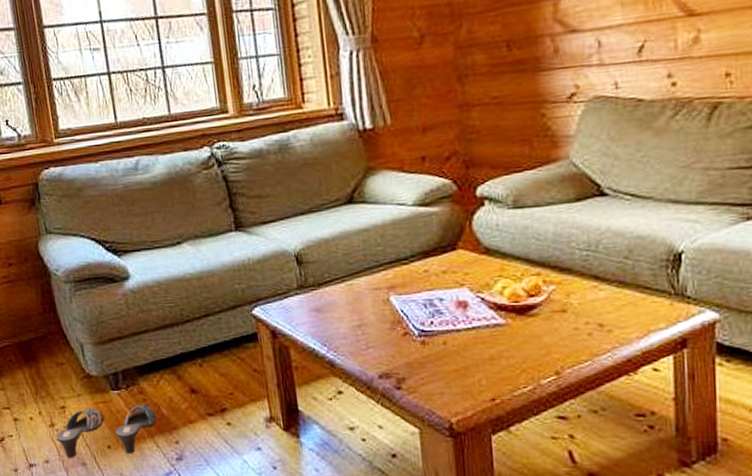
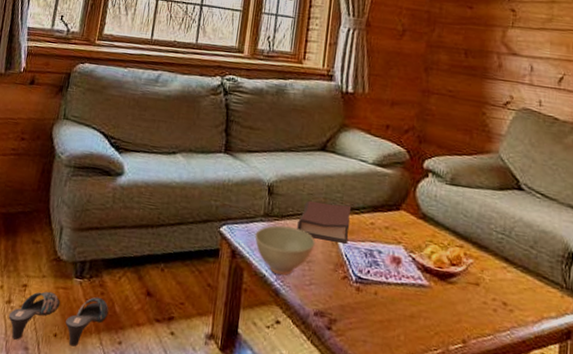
bowl: none [293,293,364,345] -> present [254,225,315,276]
hardback book: none [338,257,400,300] -> present [297,200,352,244]

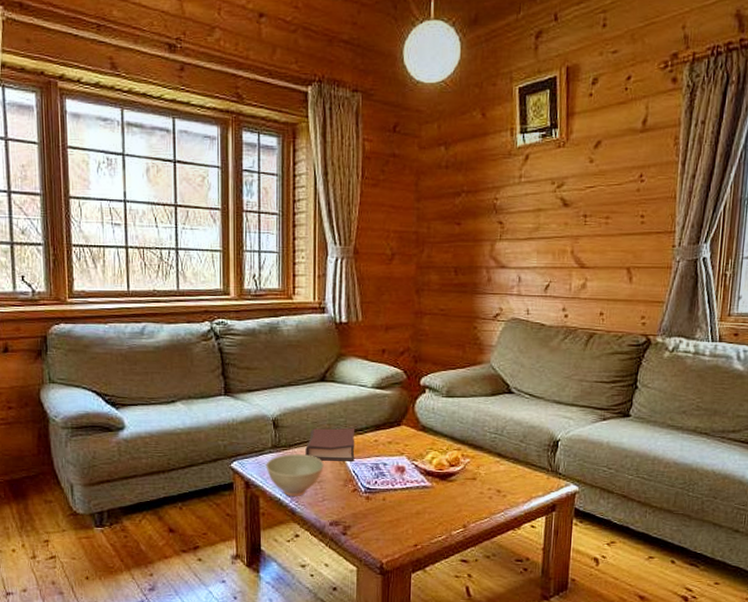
slippers: present [8,291,109,346] -> none [36,540,135,587]

